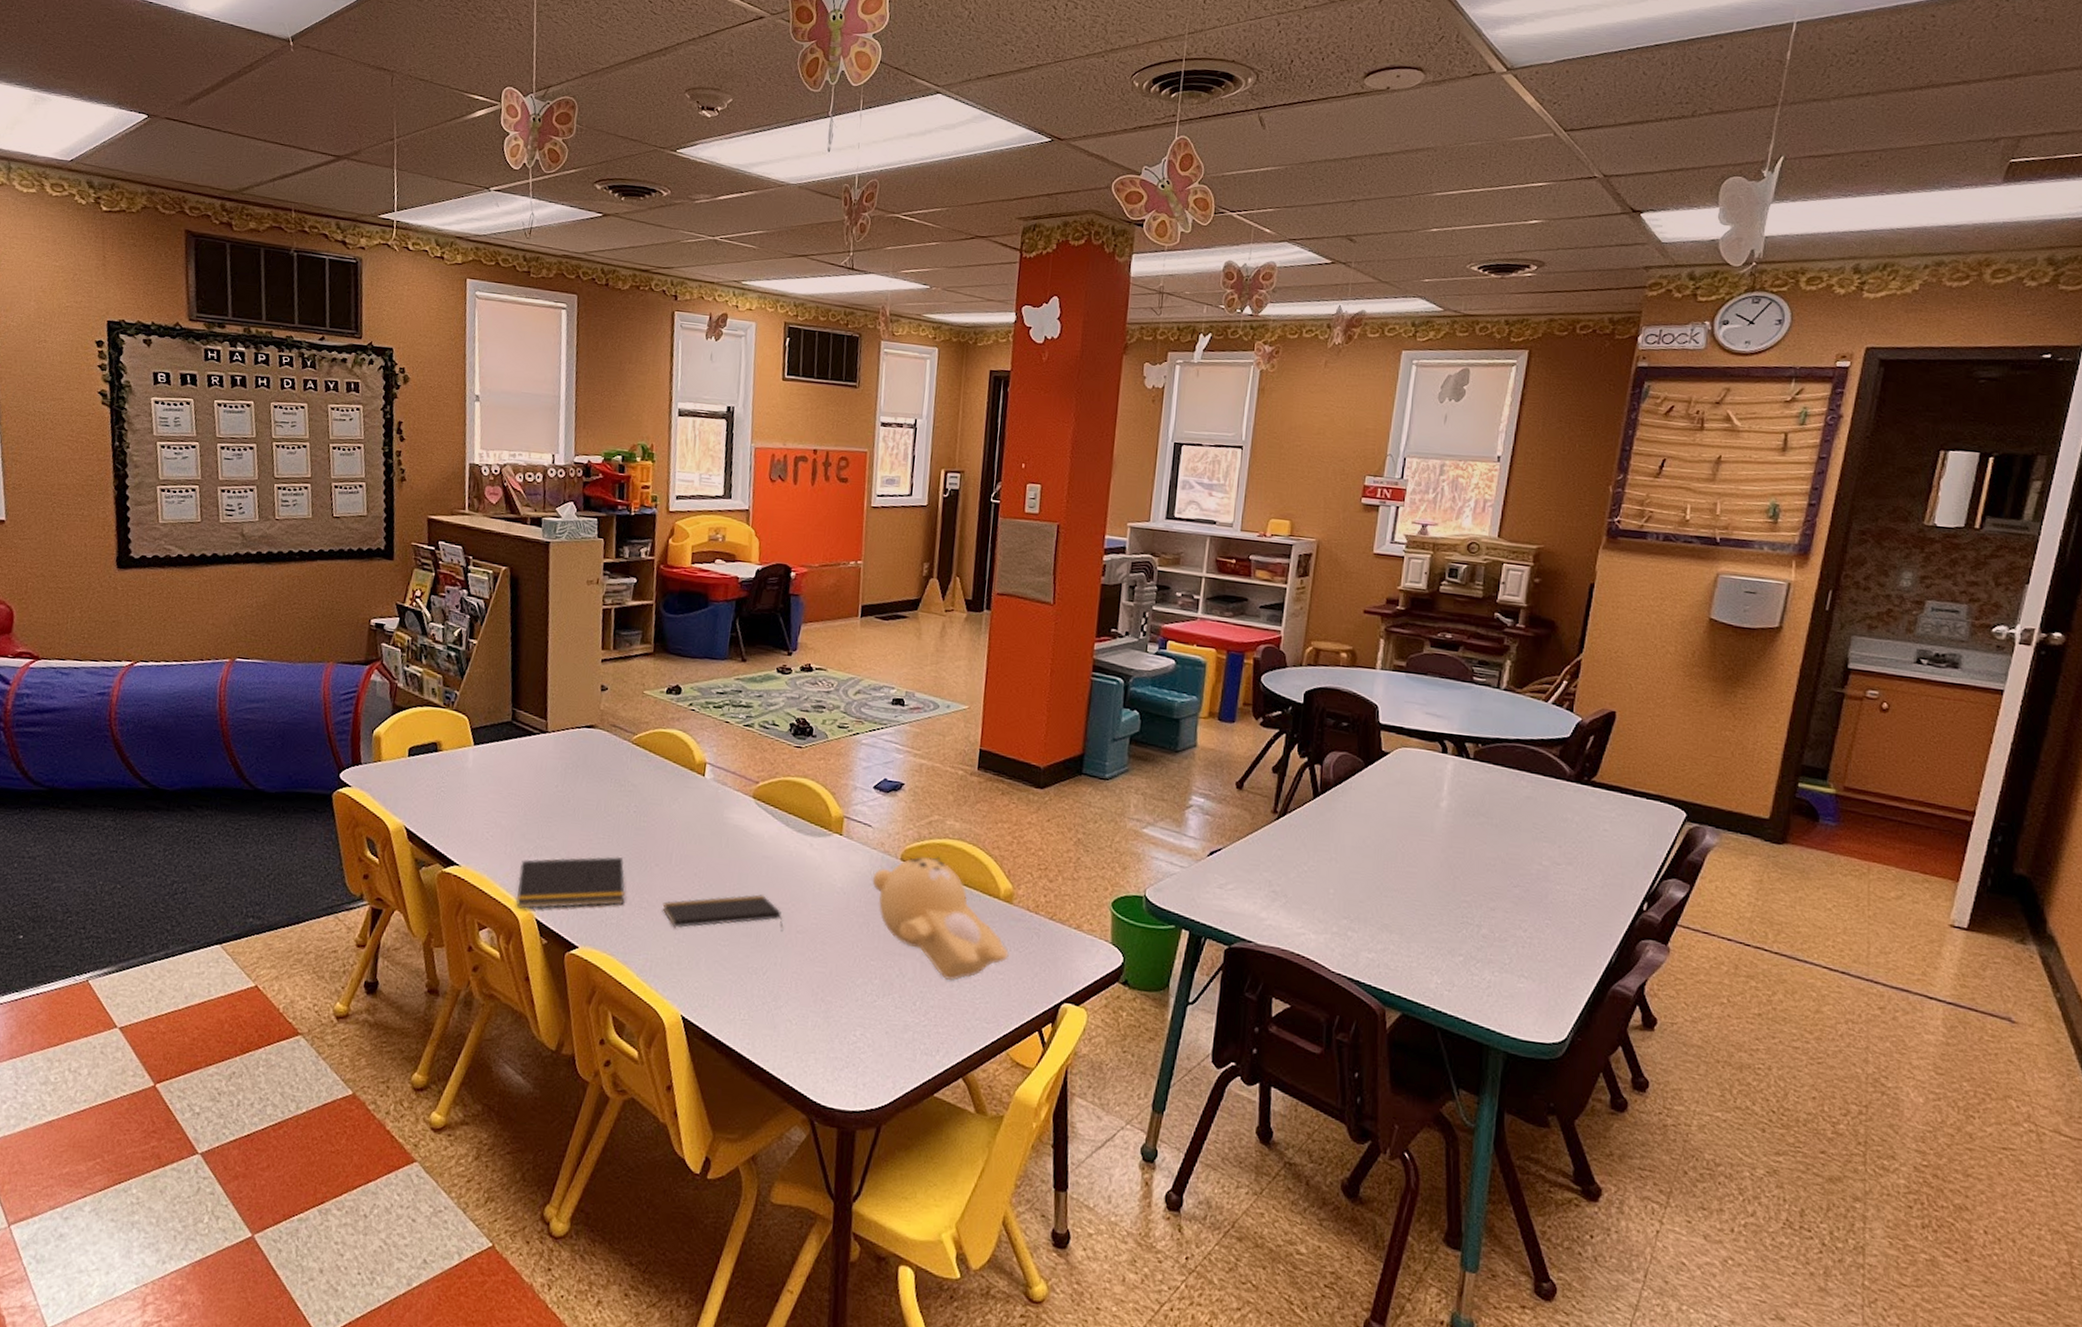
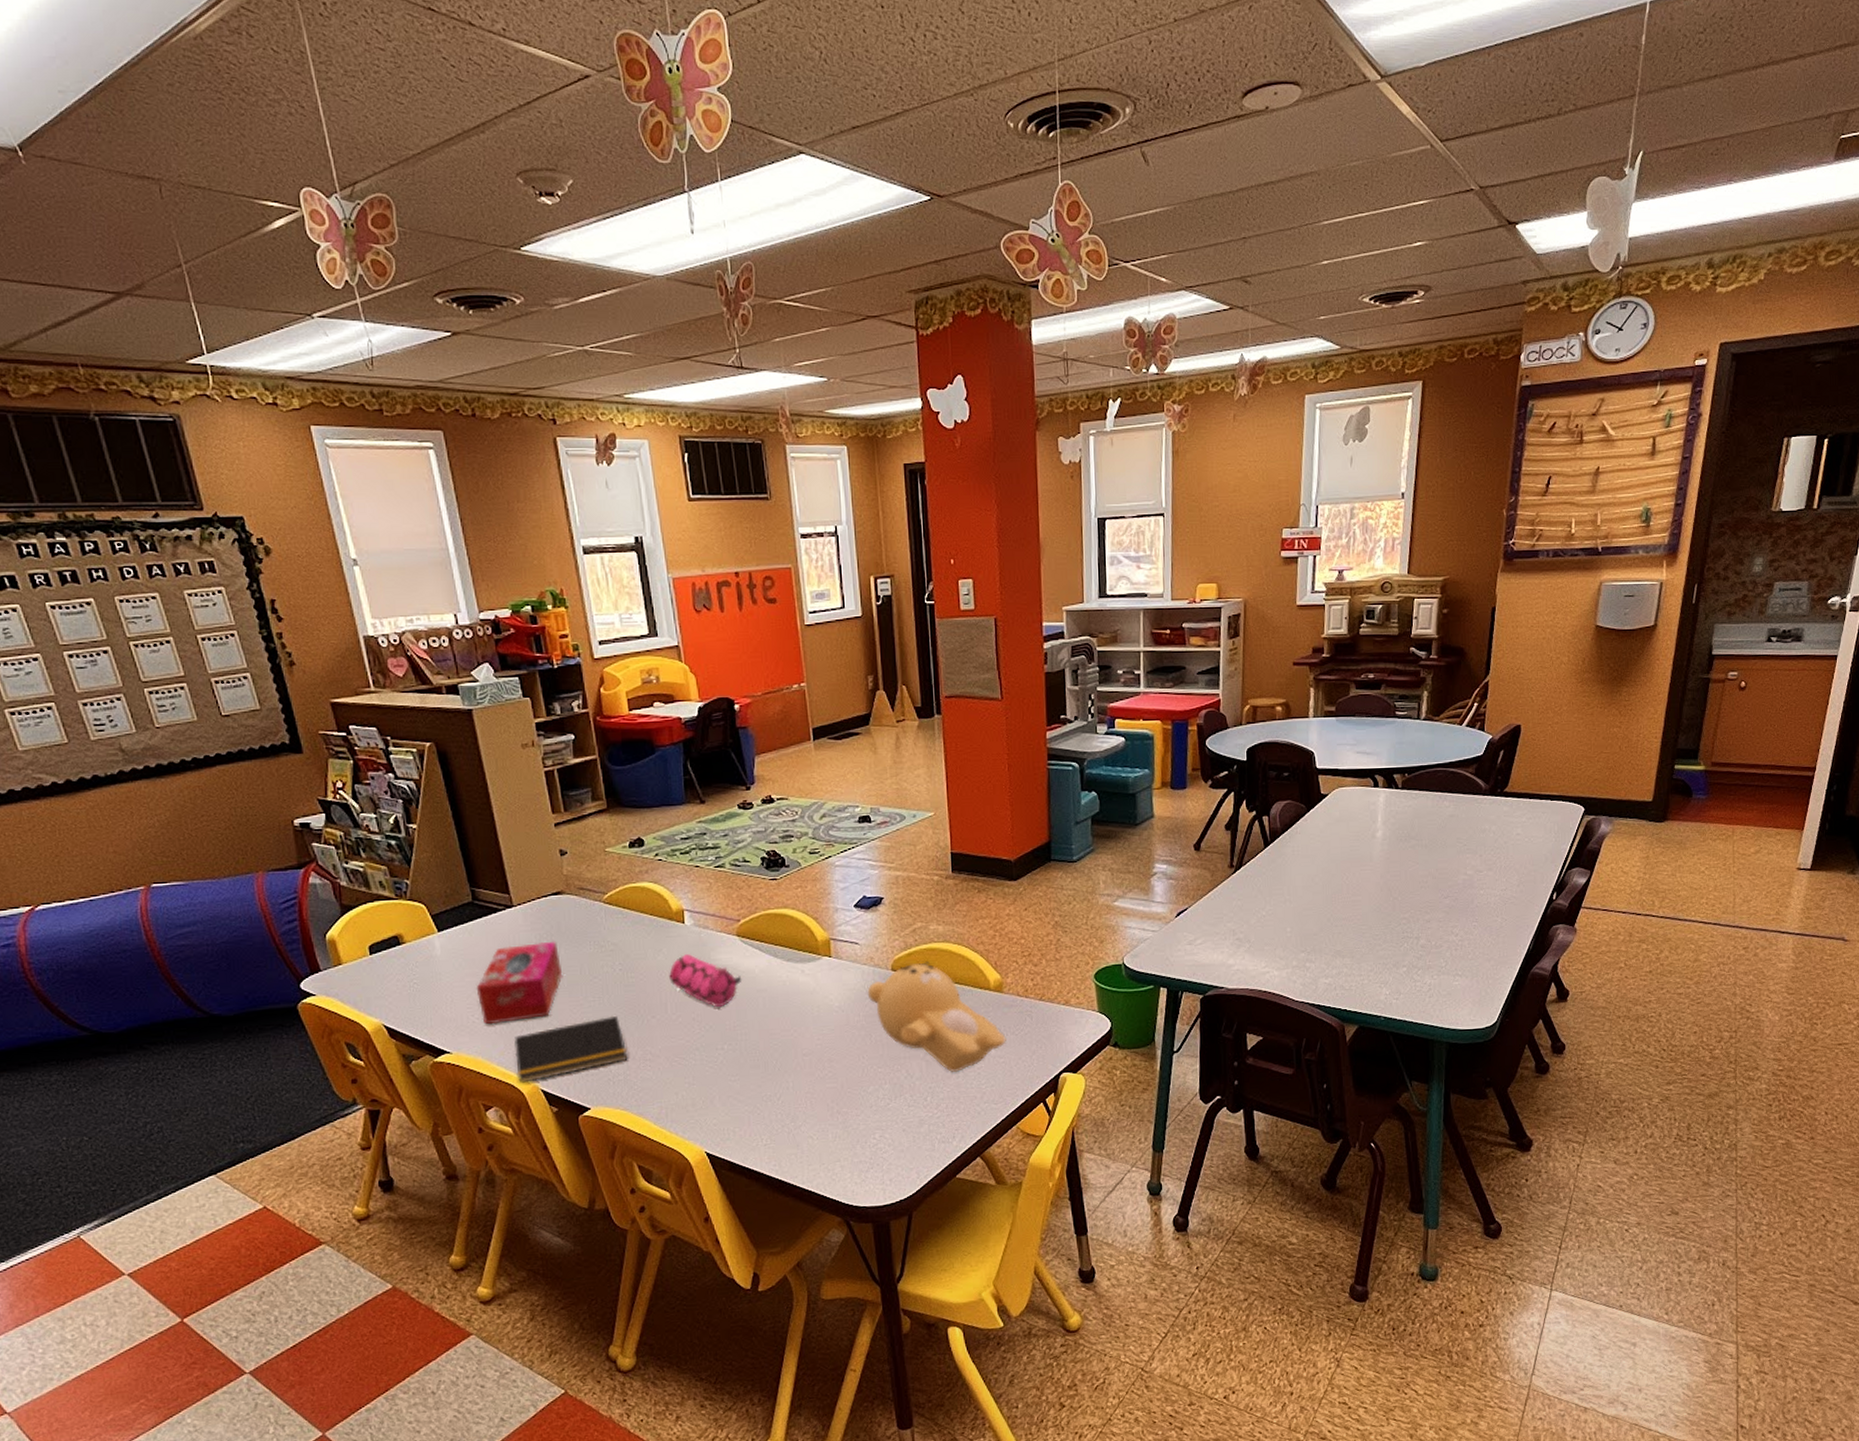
tissue box: none [495,770,581,846] -> present [477,941,563,1025]
notepad: present [662,894,783,932] -> none [666,1027,790,1073]
pencil case: none [679,807,749,868] -> present [669,954,741,1008]

